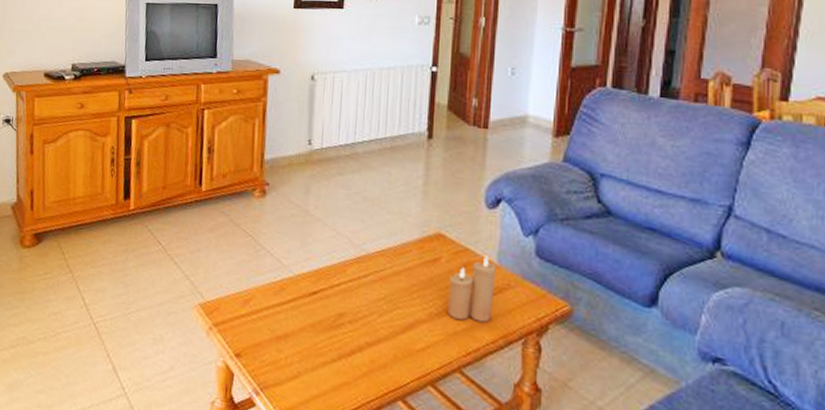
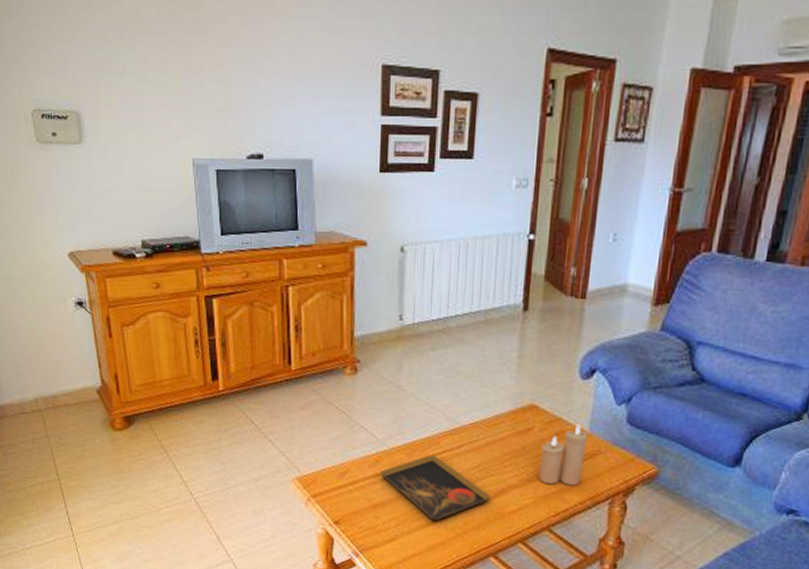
decorative tray: none [284,284,399,359] -> present [380,455,491,523]

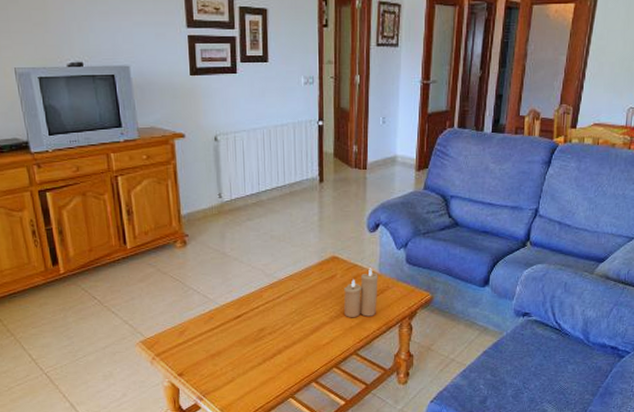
decorative tray: present [380,455,491,523] -> none [214,307,308,362]

